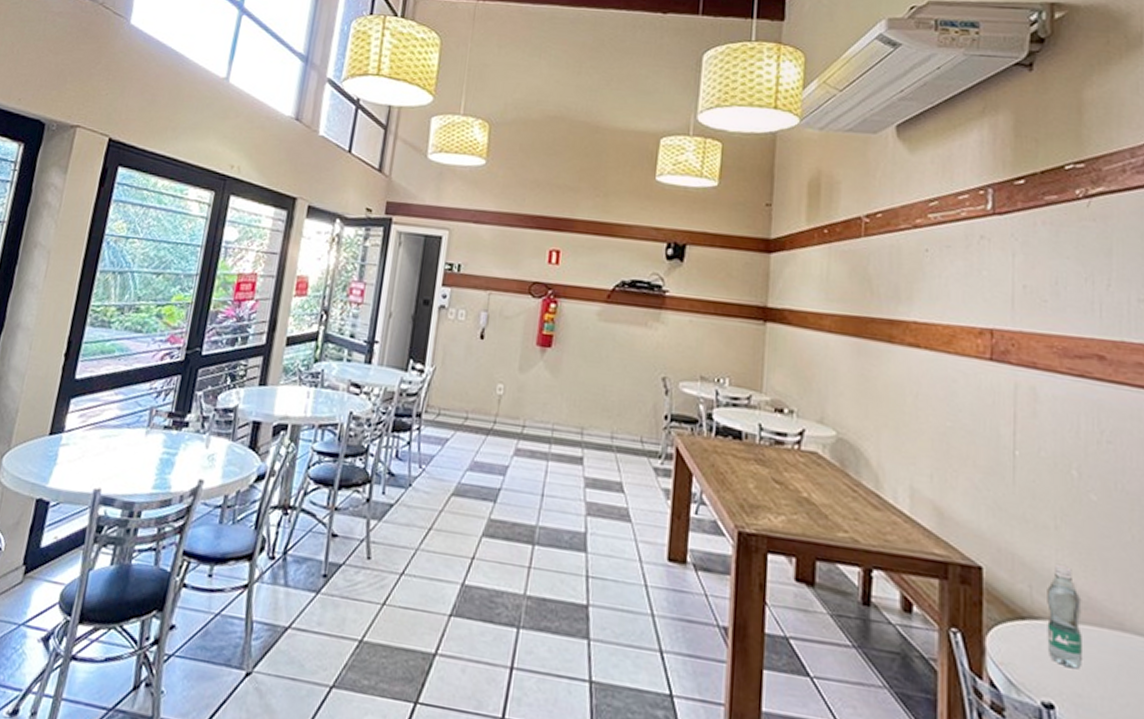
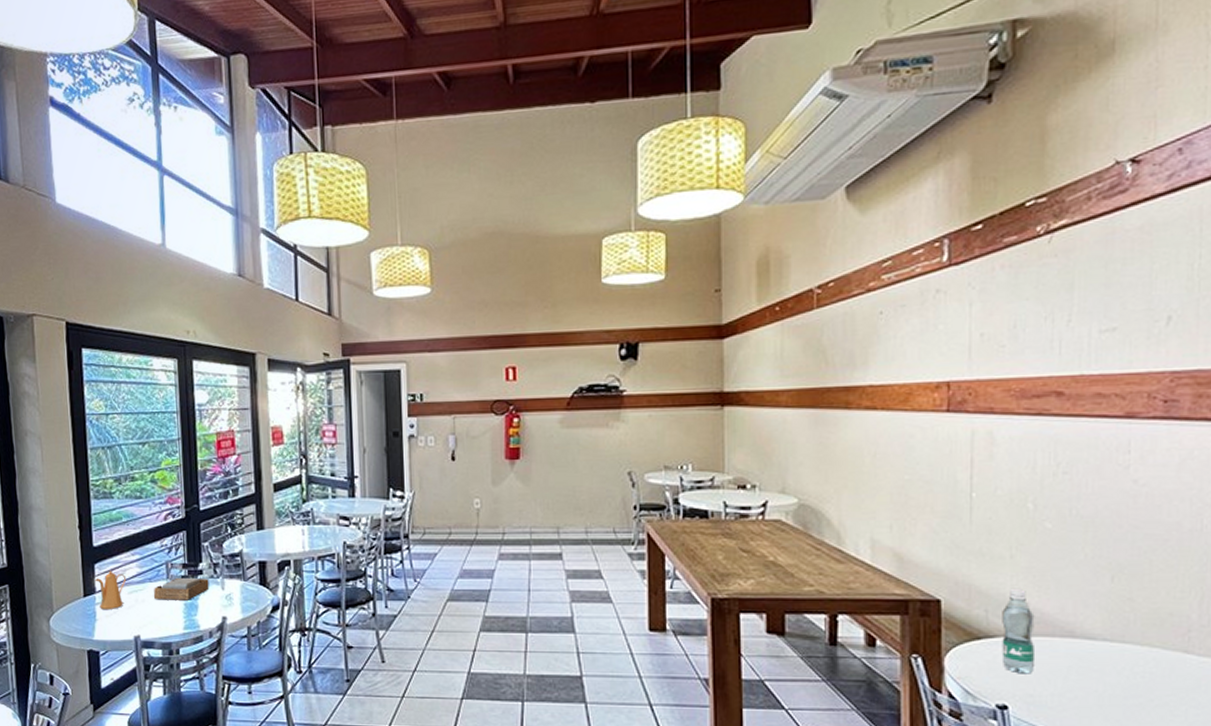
coffee pot: none [64,408,103,455] -> present [95,570,127,610]
napkin holder: none [127,427,194,455] -> present [153,577,209,600]

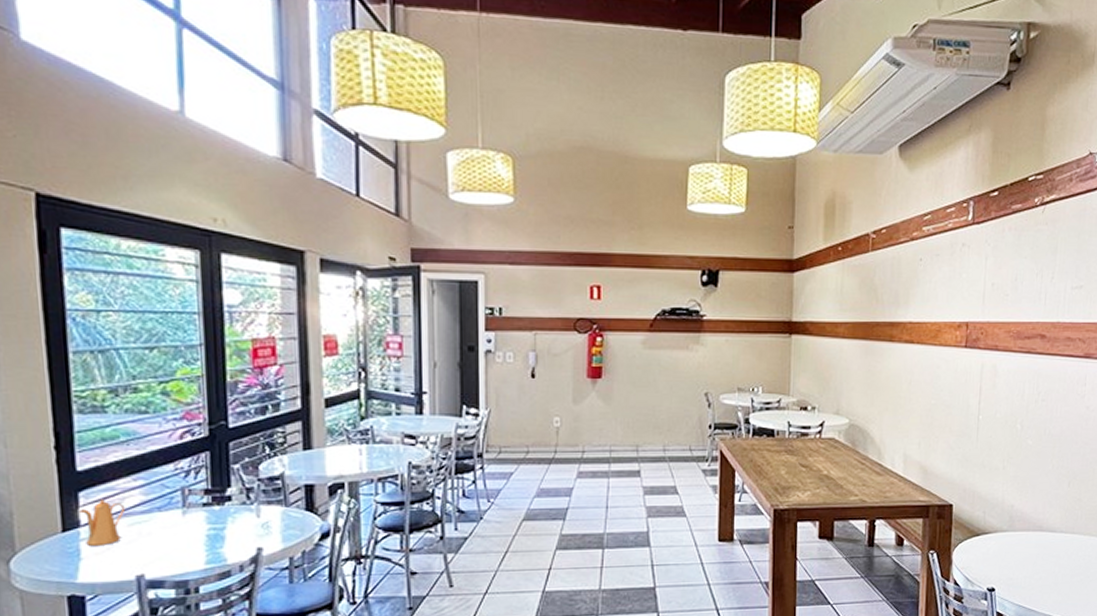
napkin holder: present [153,577,209,600] -> none [163,504,240,532]
bottle: present [1001,588,1036,674] -> none [993,493,1017,562]

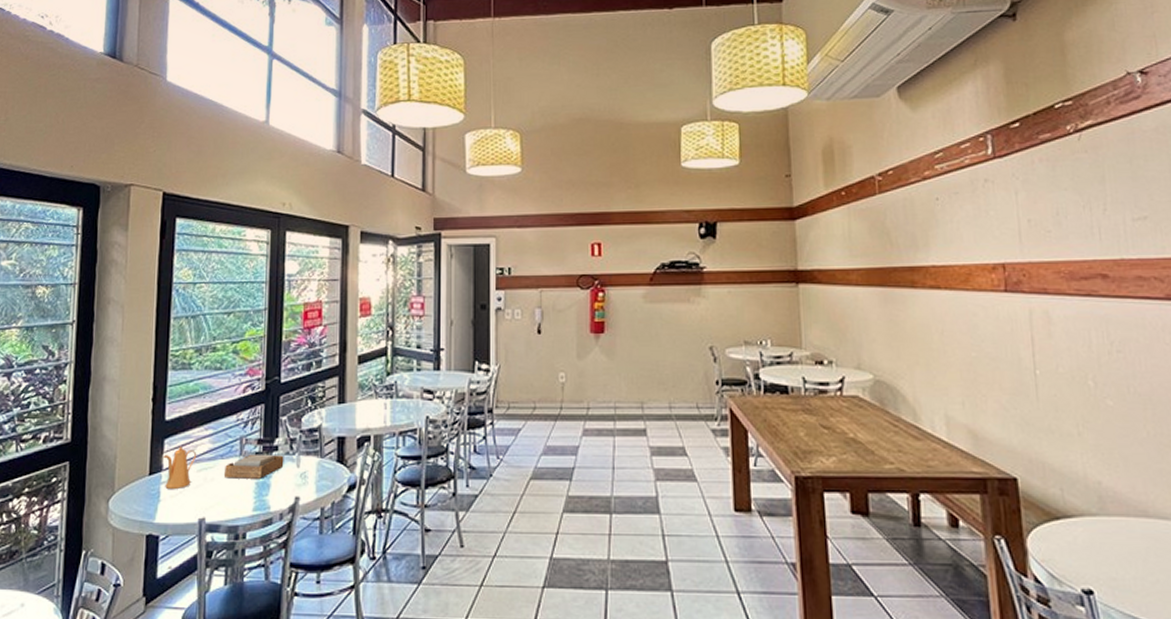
napkin holder: none [163,504,240,532] -> present [223,454,284,479]

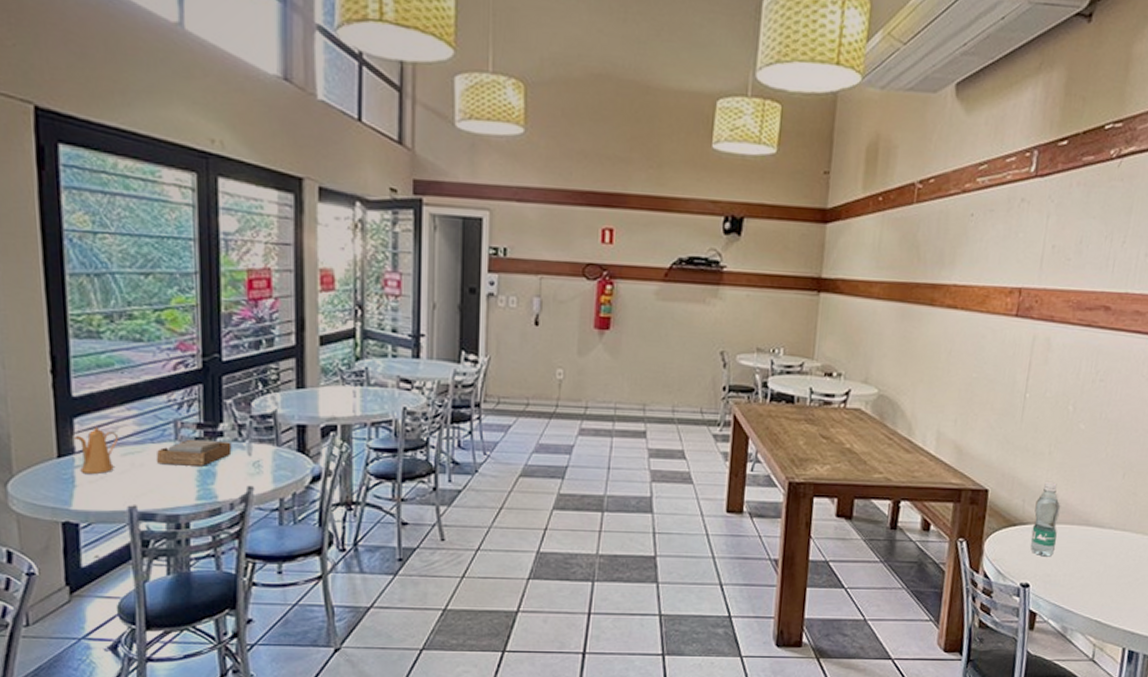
bottle: none [1076,466,1115,556] -> present [1030,481,1061,557]

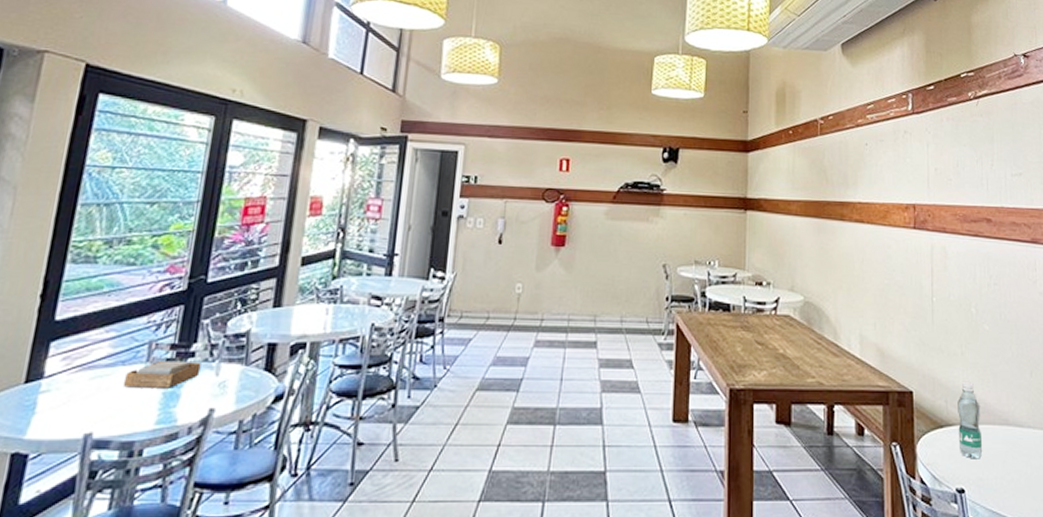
coffee pot: present [74,427,119,475] -> none [44,350,92,401]

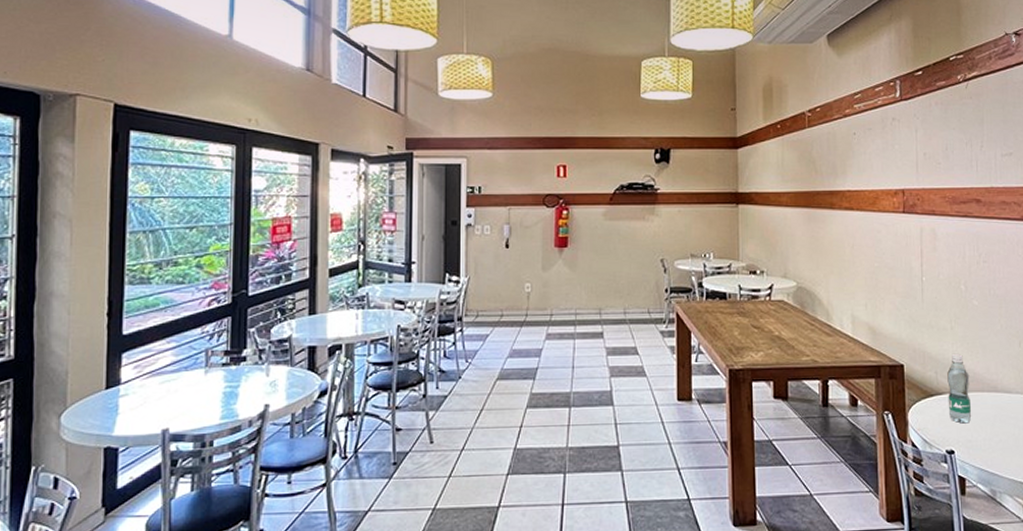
napkin holder: present [122,360,202,388] -> none [188,364,253,390]

